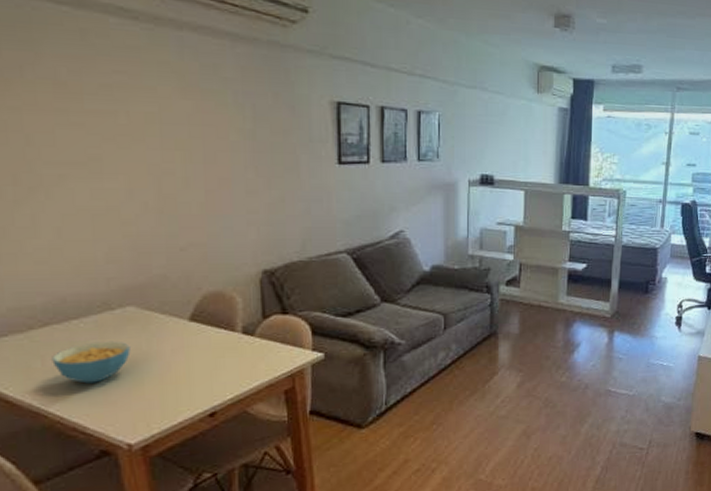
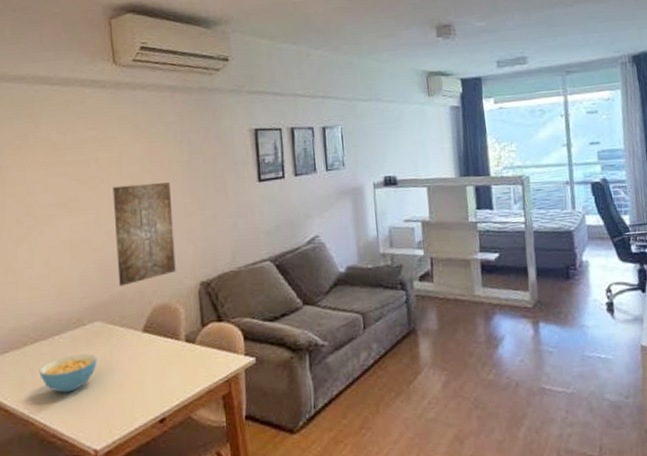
wall art: none [150,149,233,268] -> present [112,181,176,287]

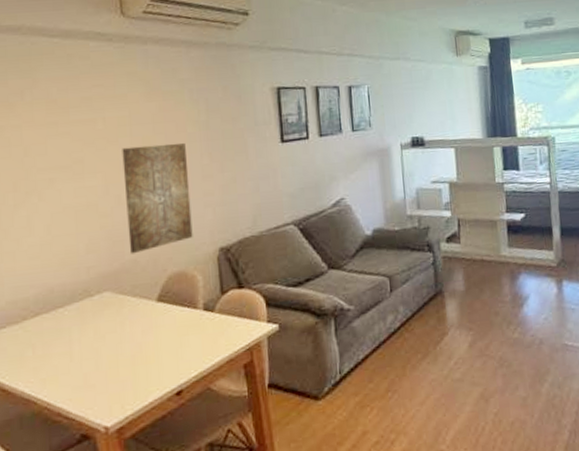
cereal bowl: present [39,353,97,393] -> none [41,326,107,369]

